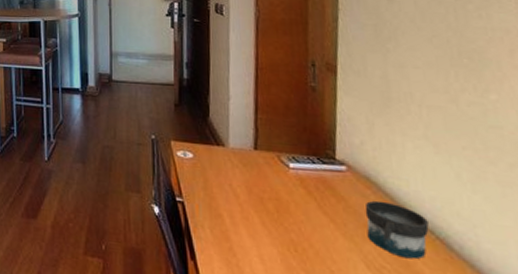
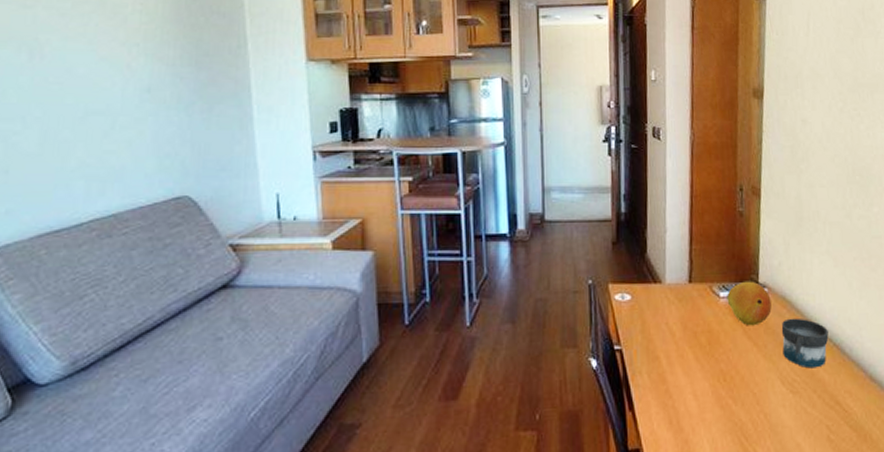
fruit: none [297,155,352,202] -> present [727,281,772,326]

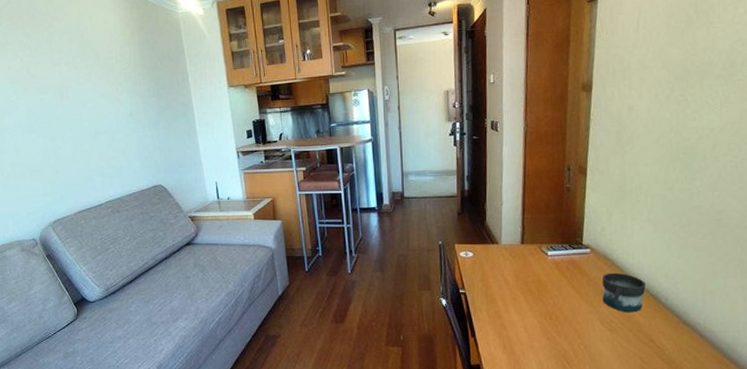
fruit: present [727,281,772,326] -> none [554,243,594,278]

